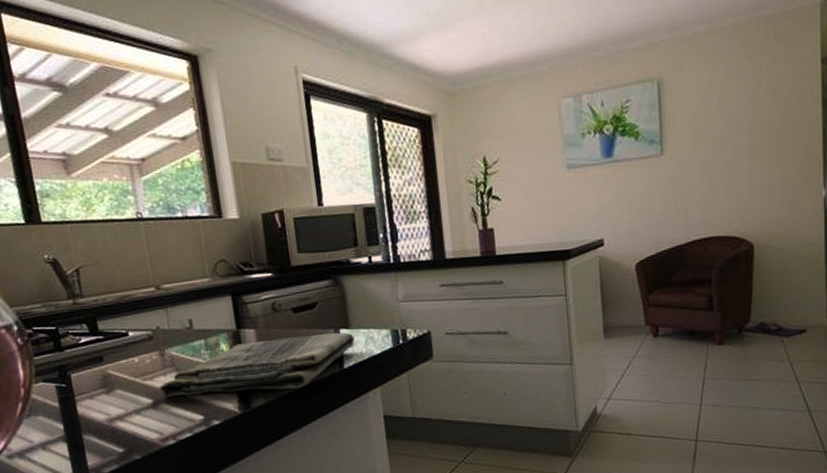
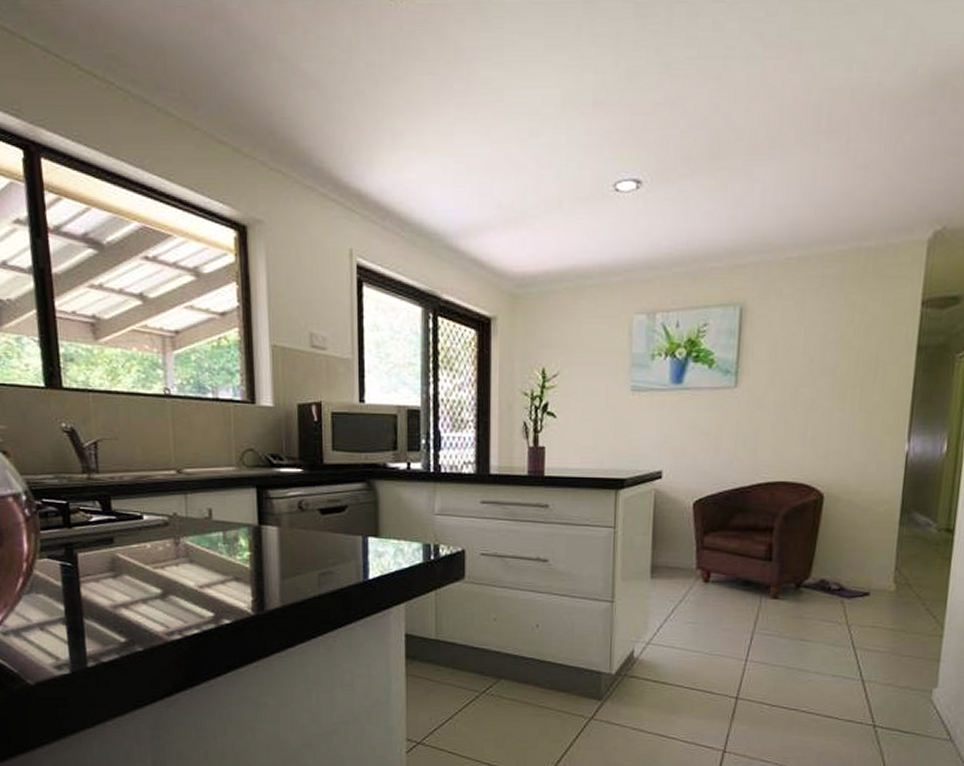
dish towel: present [159,332,355,398] -> none [170,539,383,595]

